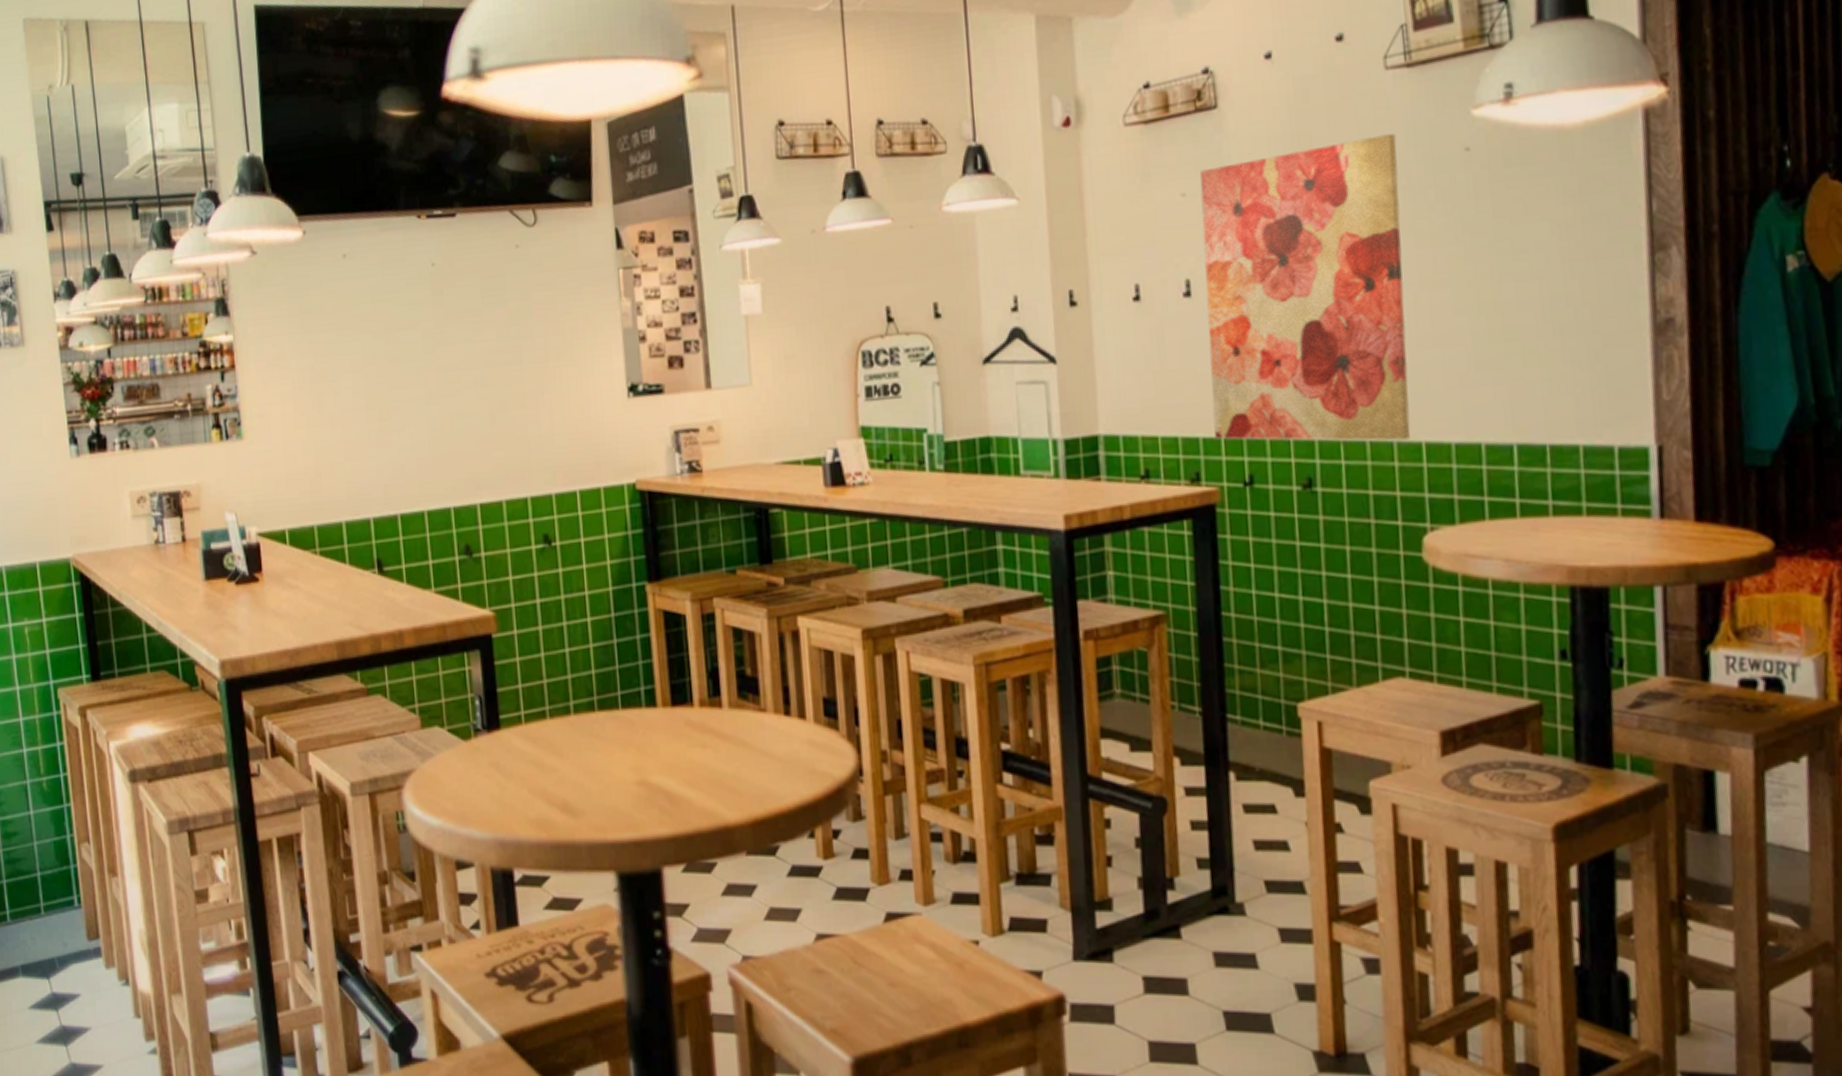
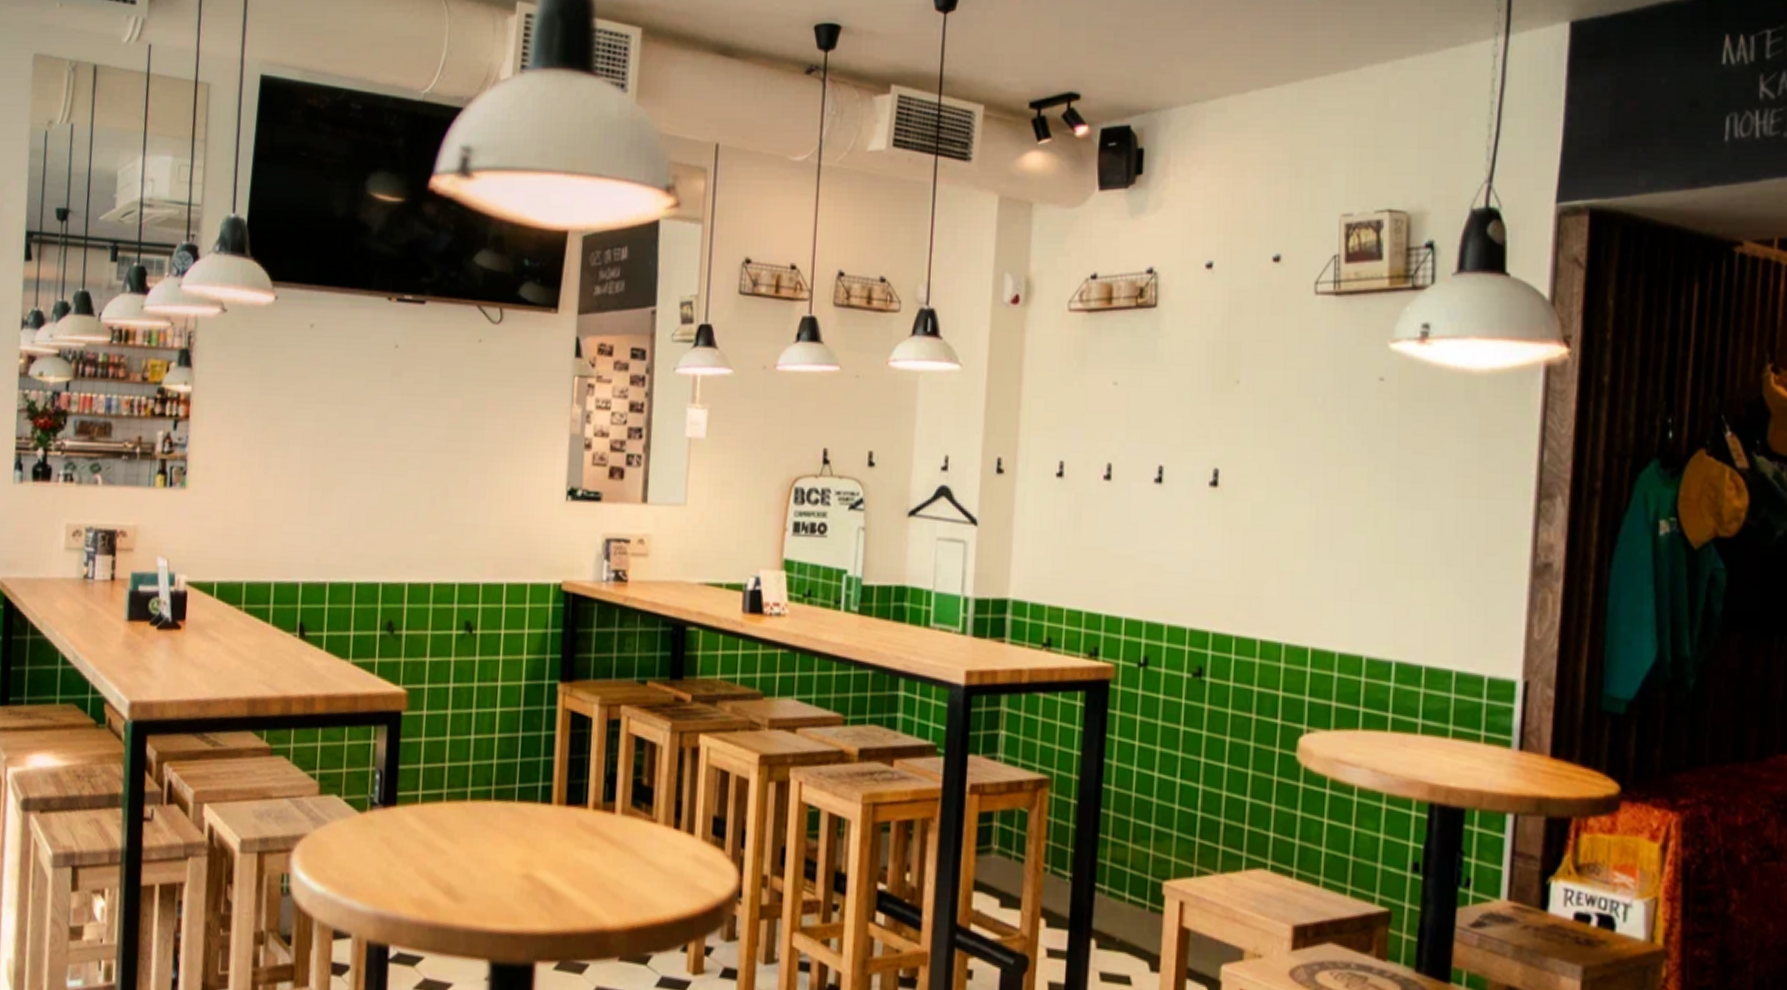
wall art: present [1200,133,1411,441] -> none [1117,354,1318,644]

